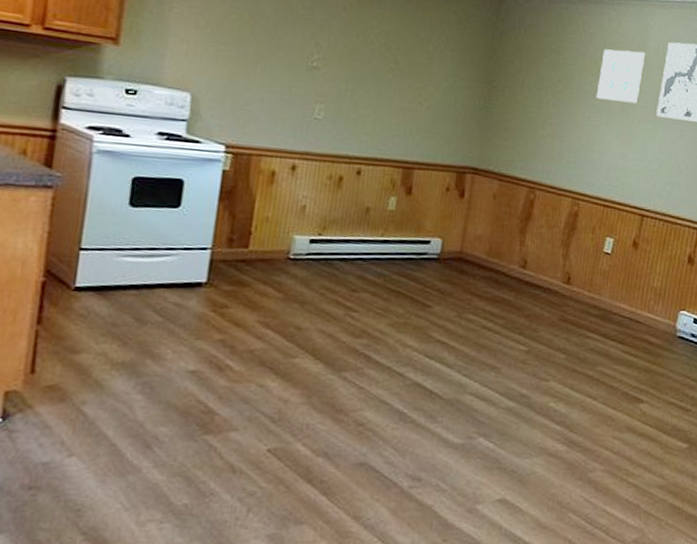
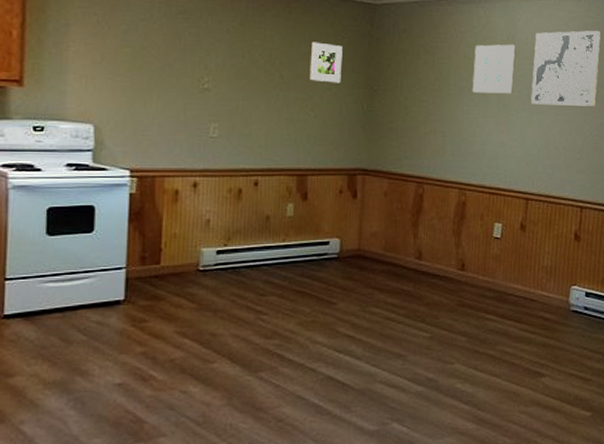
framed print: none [426,28,464,75] -> present [310,42,343,83]

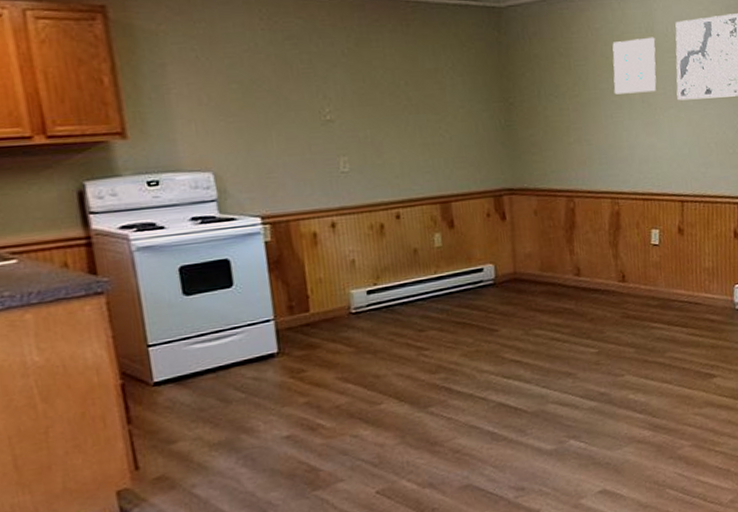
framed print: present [310,42,343,83] -> none [436,56,474,100]

